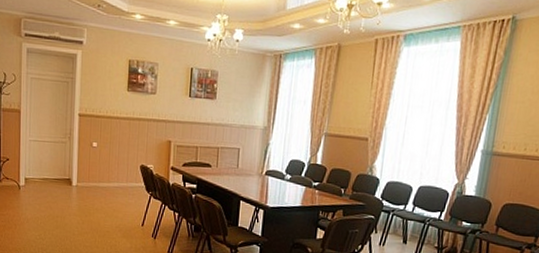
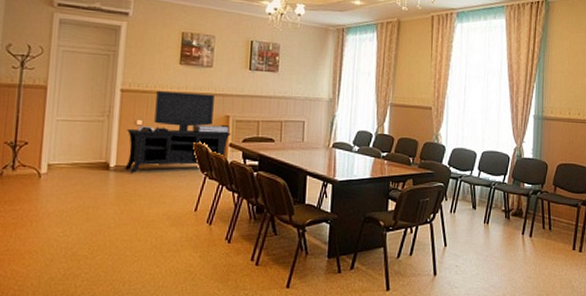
media console: none [84,116,173,190] -> present [125,91,232,173]

